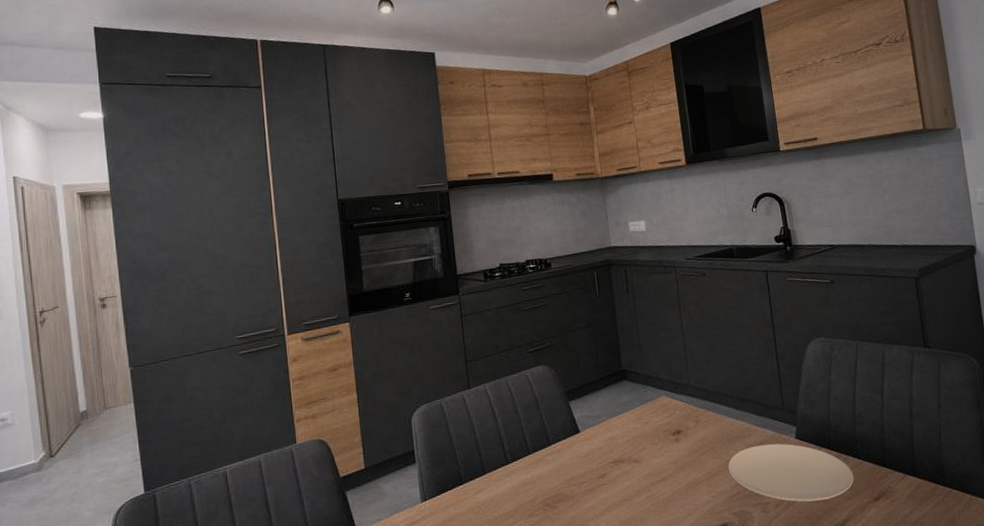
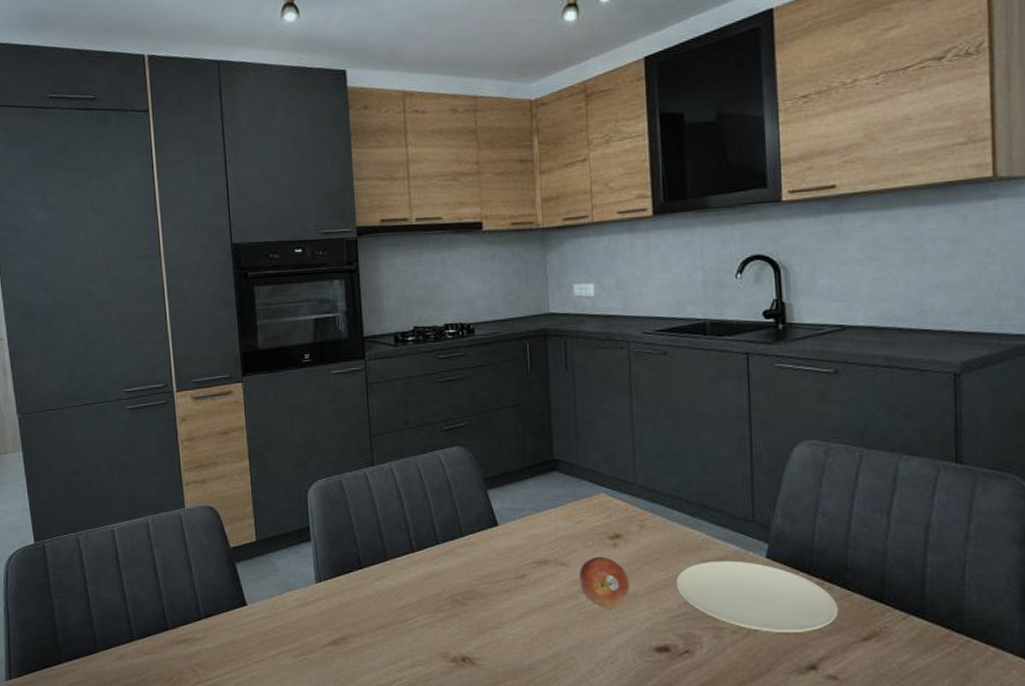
fruit: none [650,451,692,497] -> present [579,556,630,609]

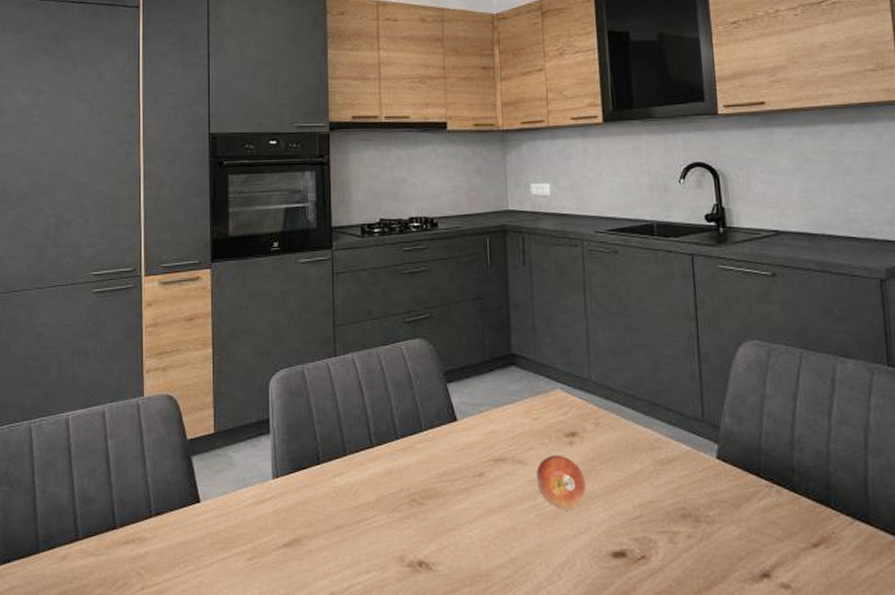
plate: present [675,560,839,632] -> none [630,461,788,538]

